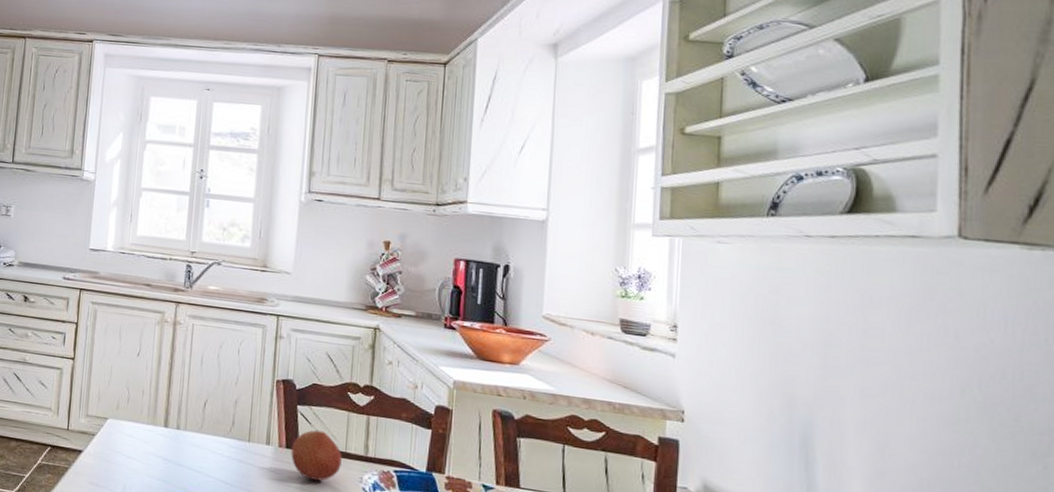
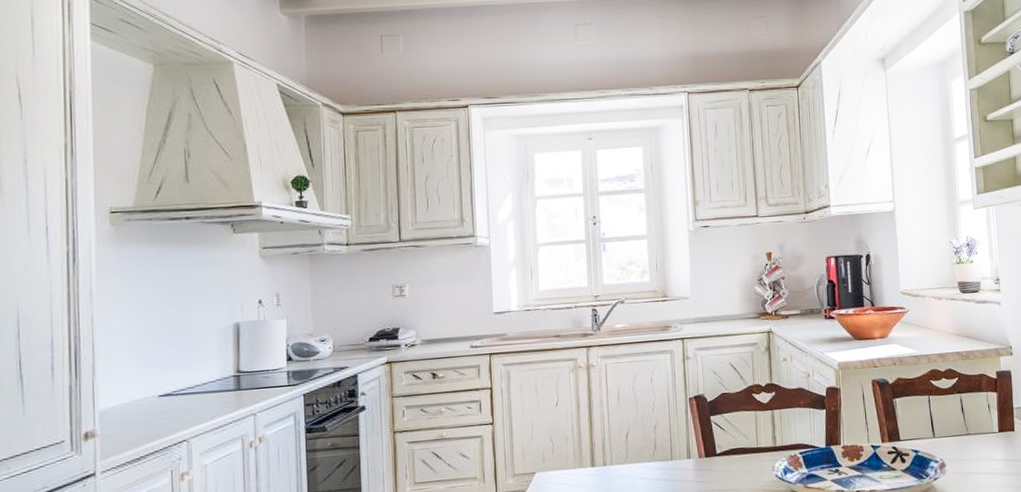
fruit: present [291,430,342,481] -> none [710,433,755,480]

